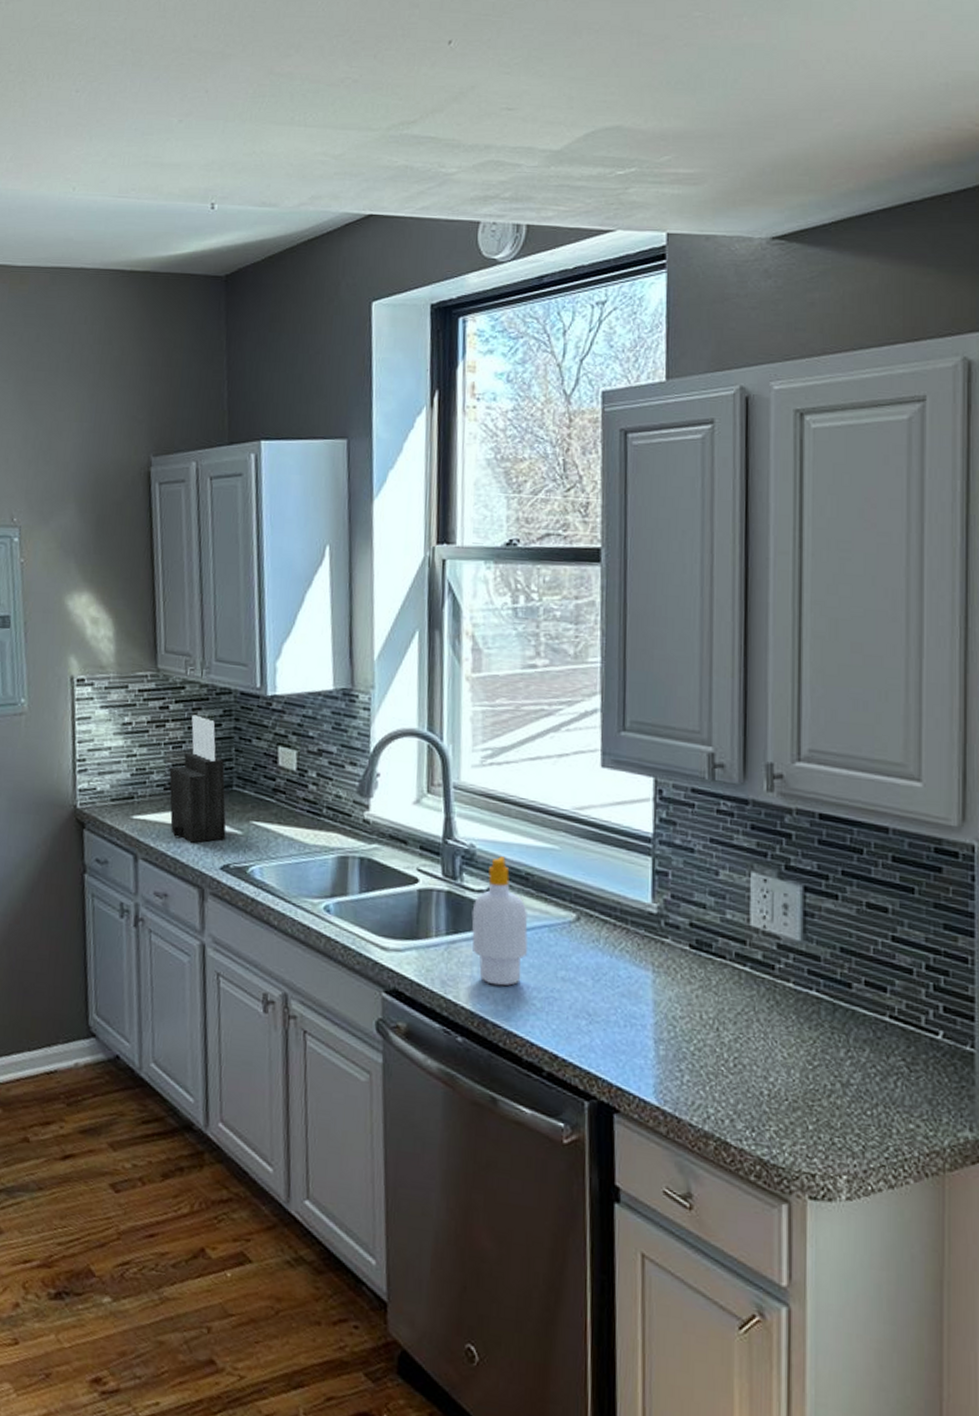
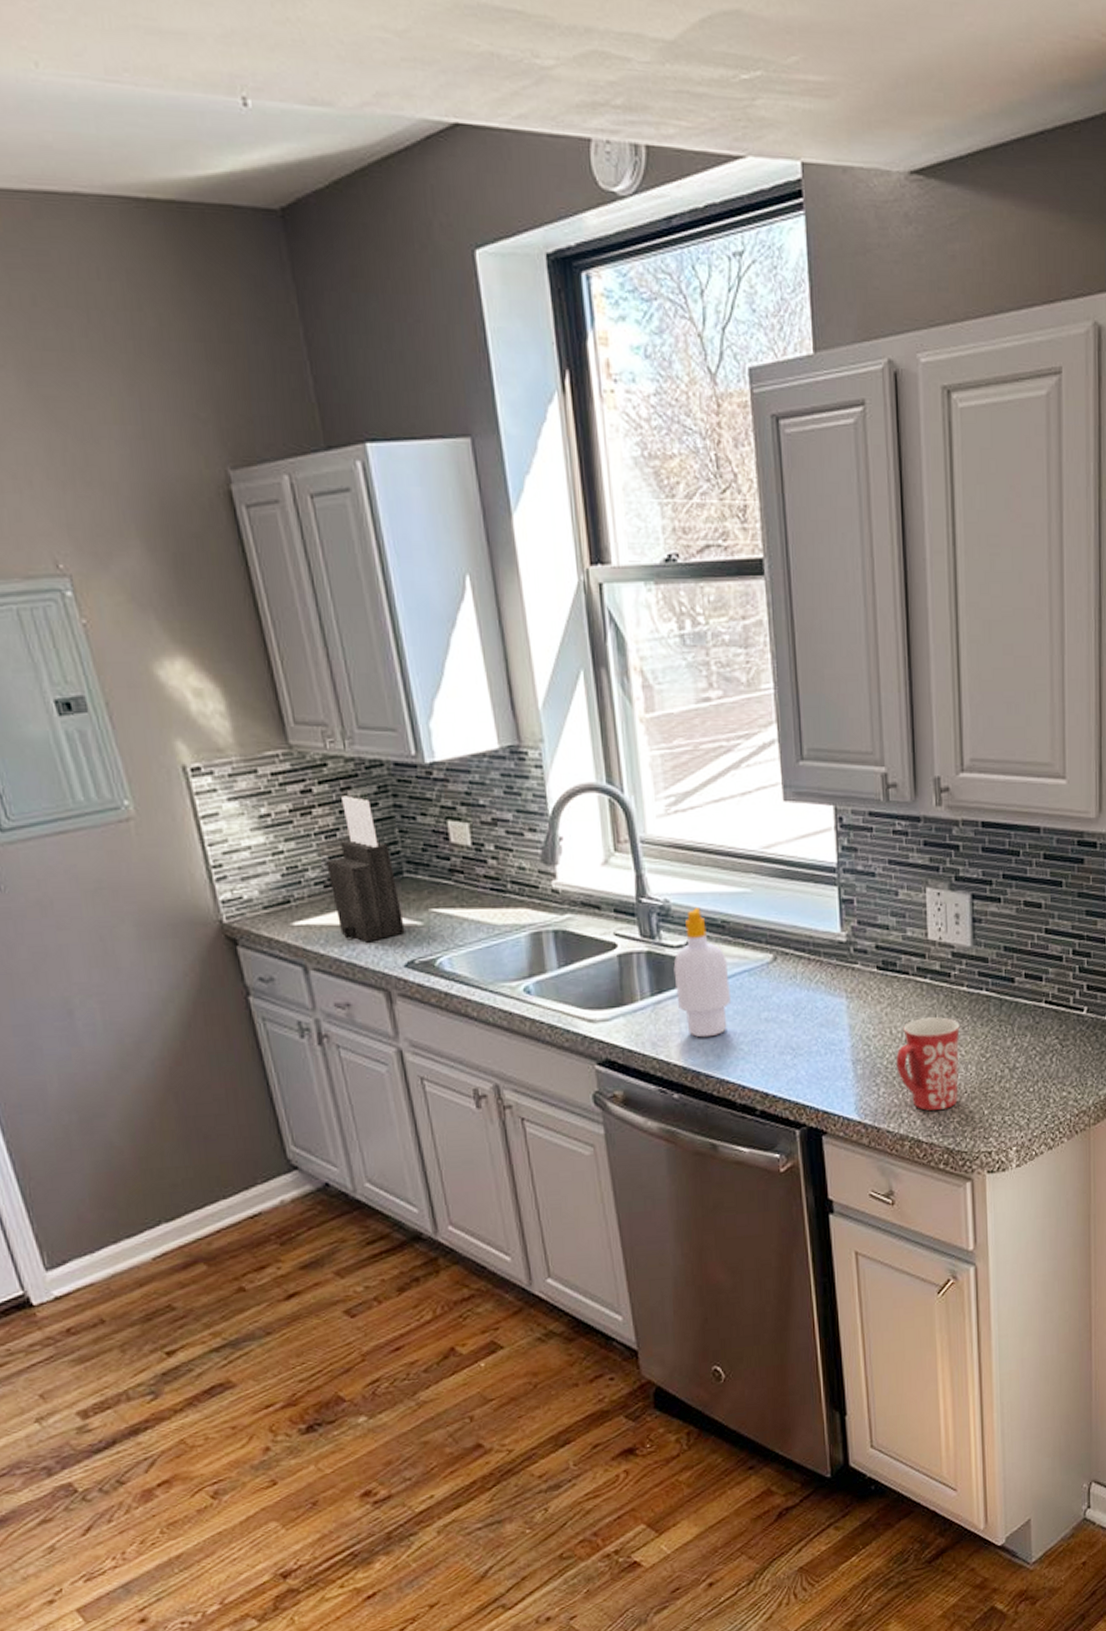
mug: none [705,1008,783,1114] -> present [896,1017,960,1111]

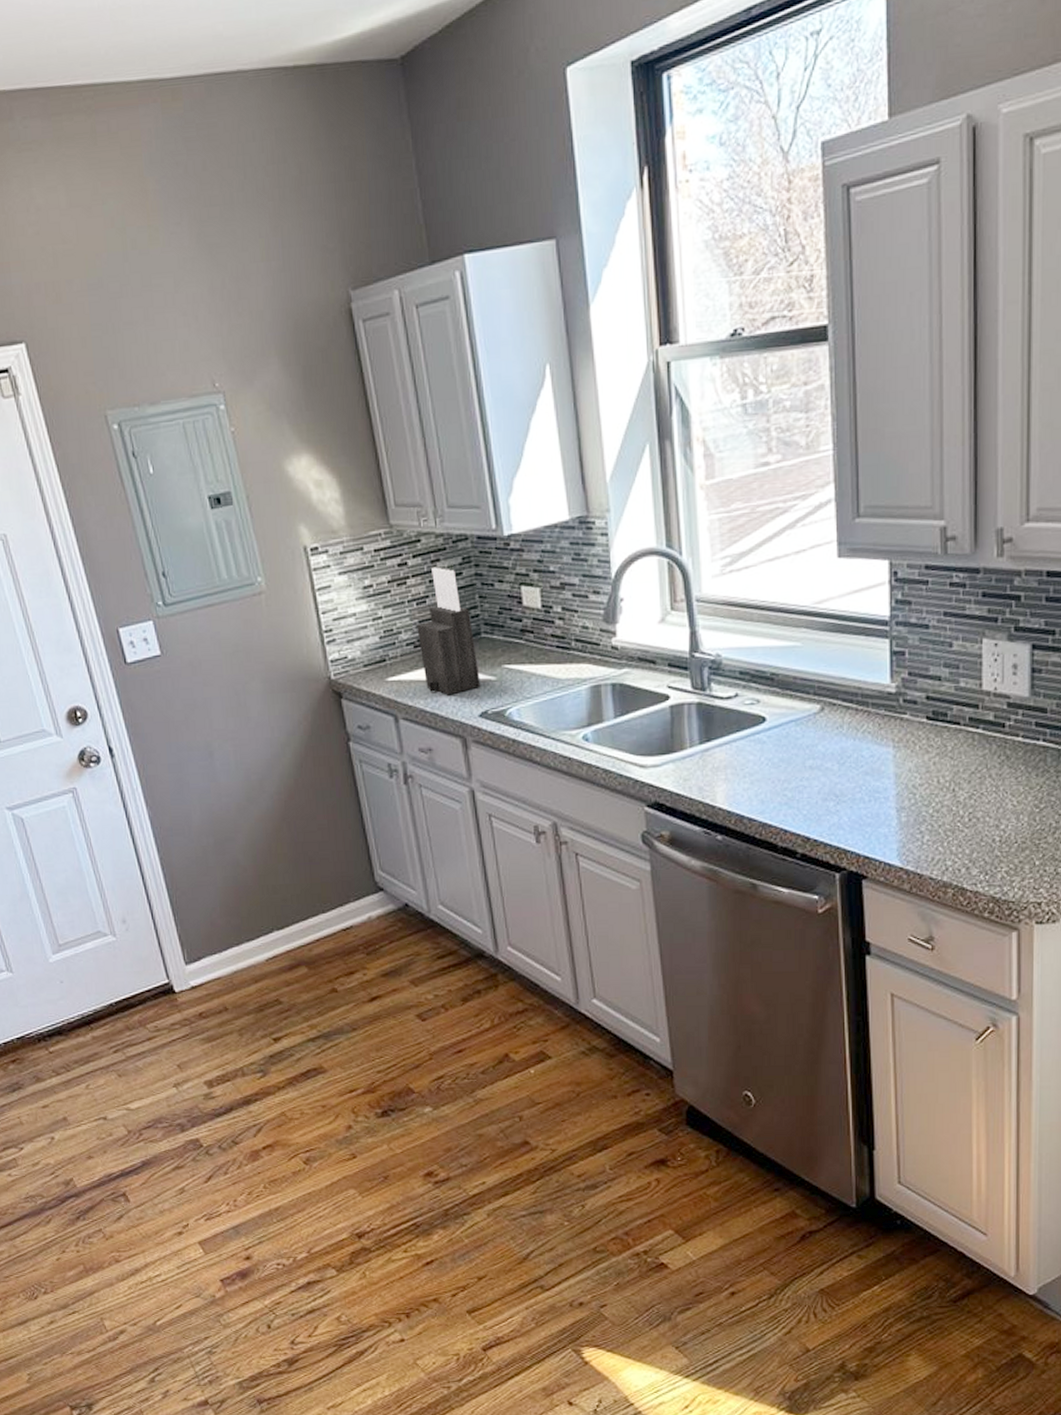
soap bottle: present [673,908,730,1038] -> none [722,661,776,784]
mug: present [896,1017,960,1111] -> none [943,767,1013,859]

